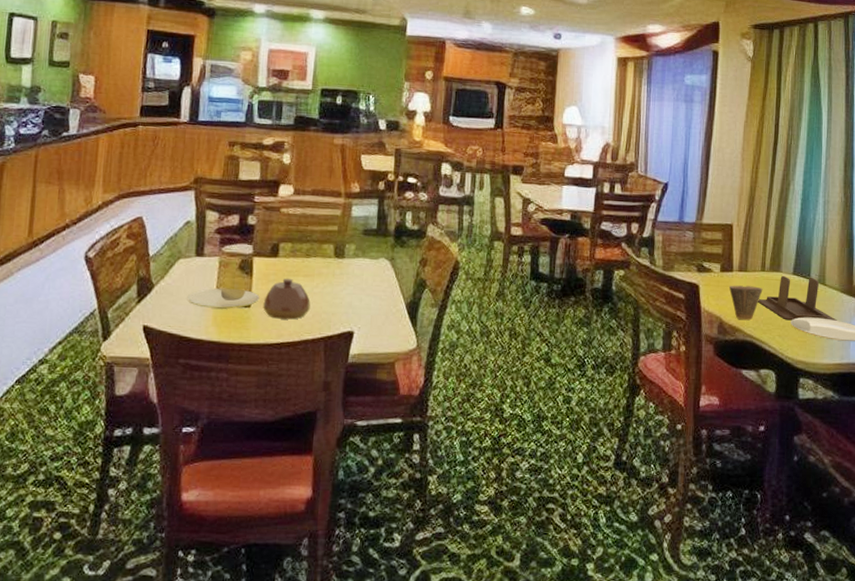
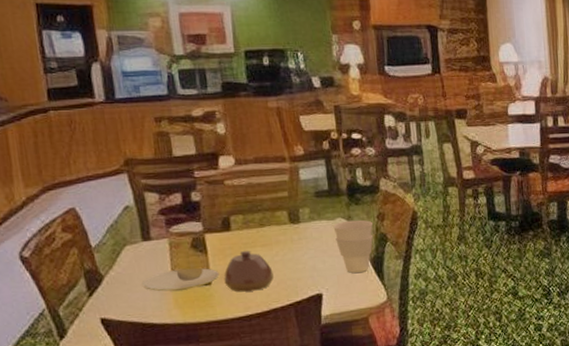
cup: none [375,262,415,316] -> present [333,220,374,274]

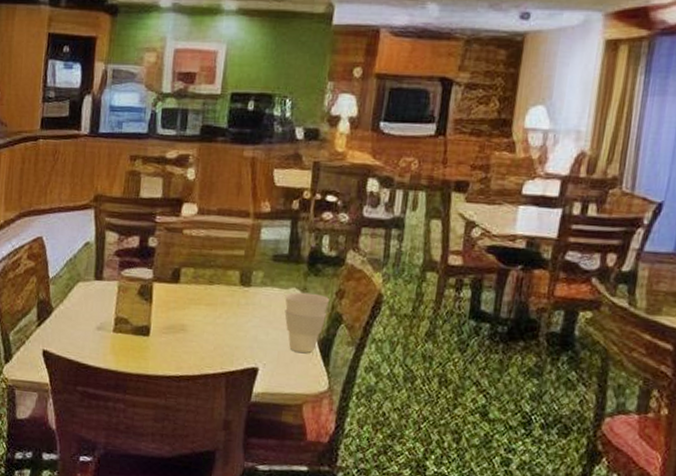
plate: present [141,267,220,292] -> none [85,314,159,337]
sugar bowl: present [224,250,274,292] -> none [162,306,212,352]

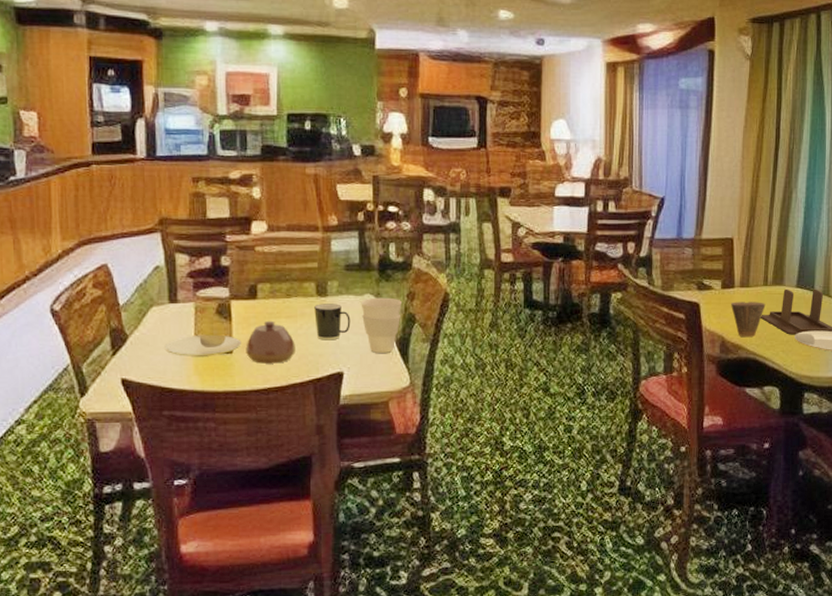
plate: none [85,314,159,337] -> present [164,334,242,357]
sugar bowl: none [162,306,212,352] -> present [246,320,295,364]
mug: none [235,293,273,334] -> present [314,304,351,340]

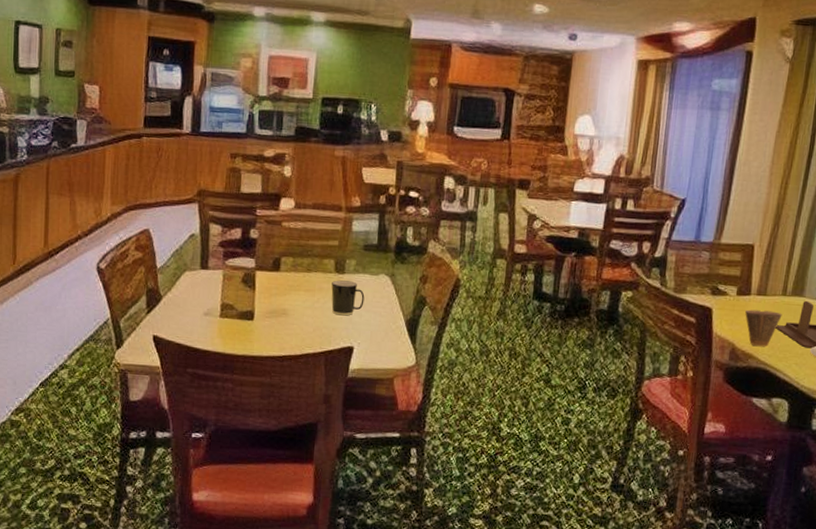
plate: present [164,334,242,357] -> none [193,300,263,322]
sugar bowl: present [246,320,295,364] -> none [265,292,311,334]
cup: present [361,297,403,354] -> none [375,278,415,333]

